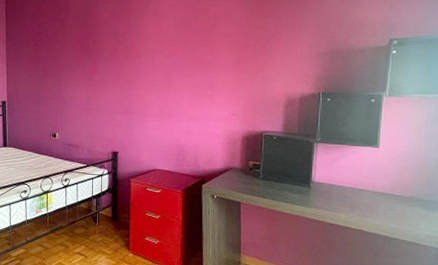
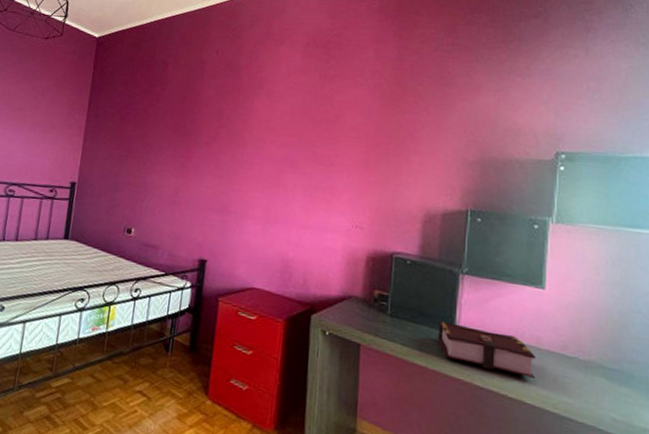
book: none [298,179,372,213] -> present [437,321,537,378]

